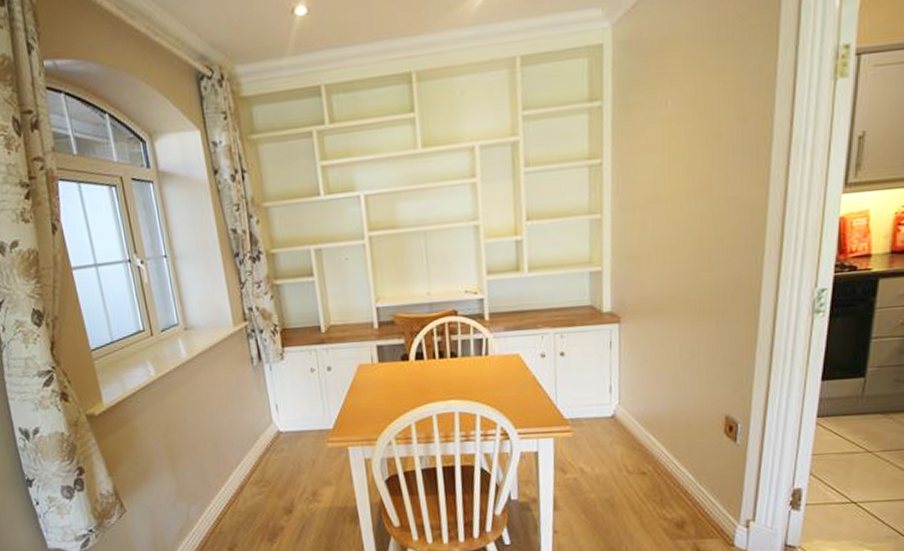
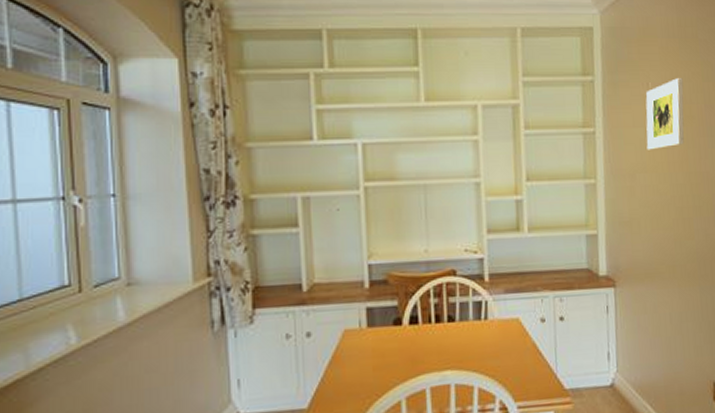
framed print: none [661,91,711,178] -> present [645,78,684,150]

